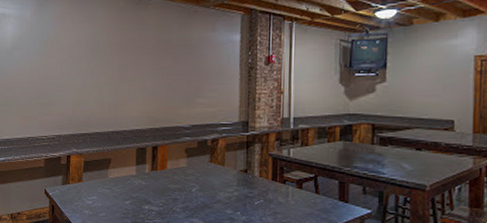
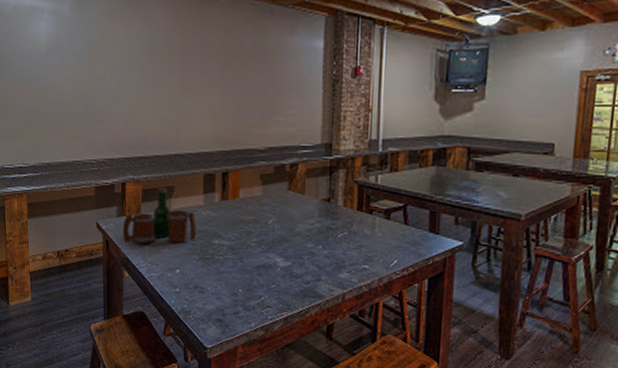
tavern set: none [66,159,129,209] -> present [122,187,196,244]

